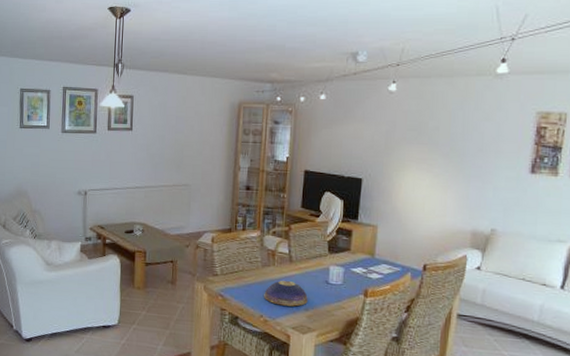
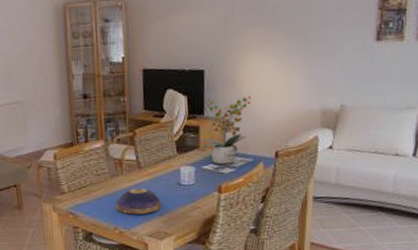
potted plant: none [352,206,406,270] -> present [200,95,252,165]

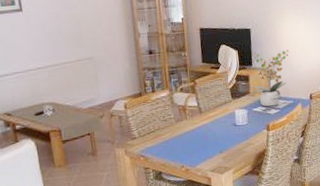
decorative bowl: present [116,187,162,215] -> none [181,130,221,154]

